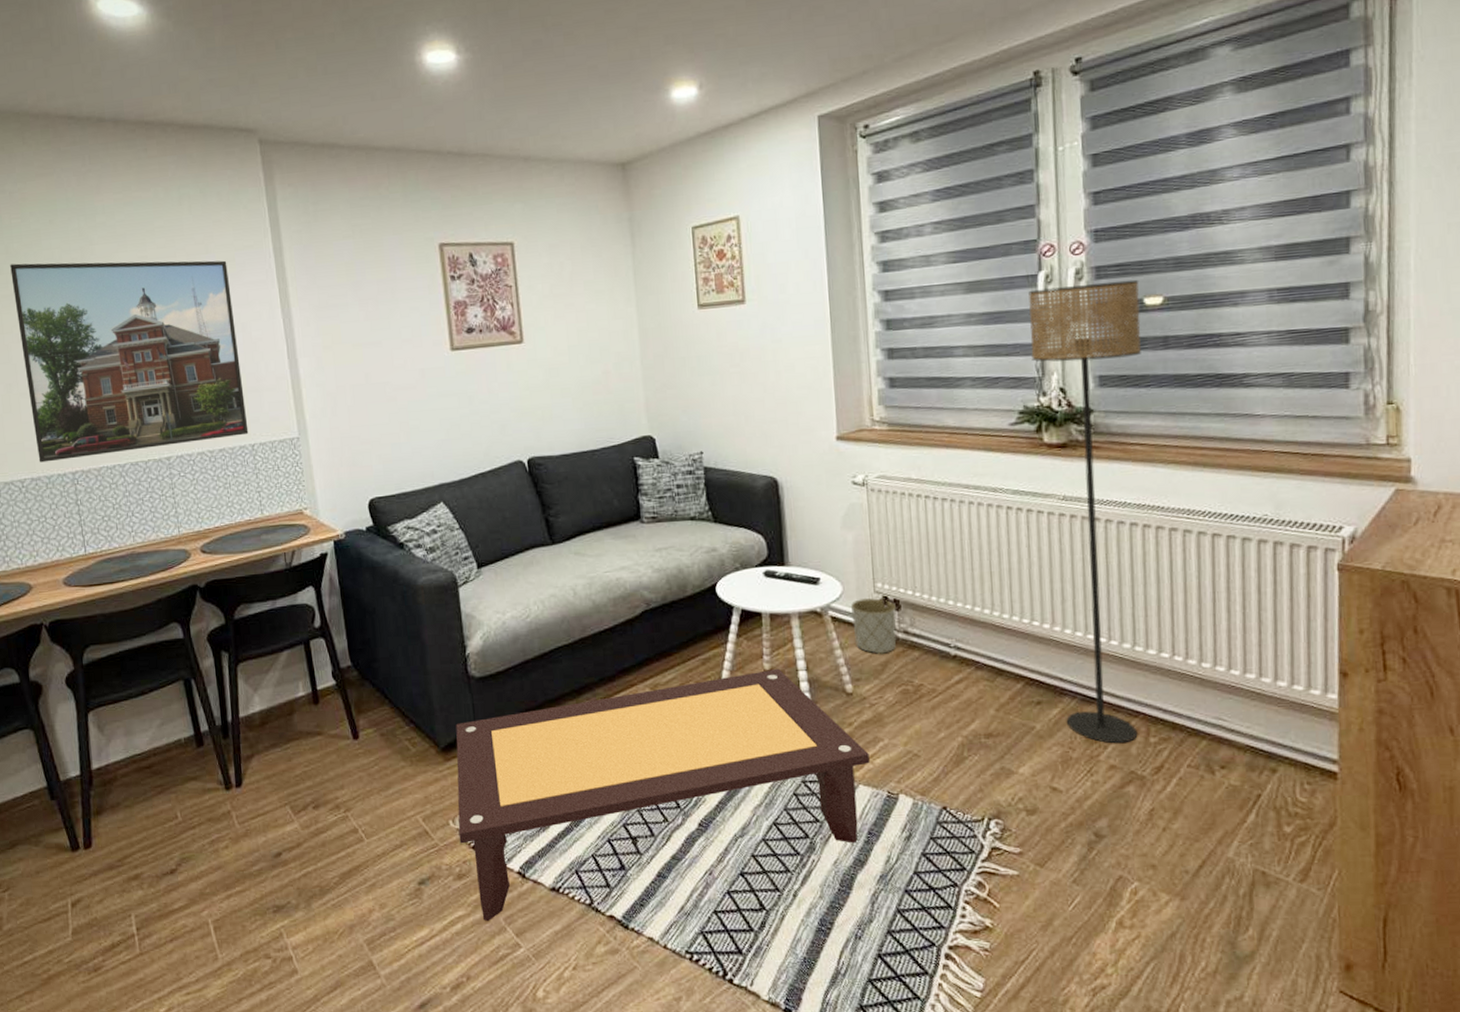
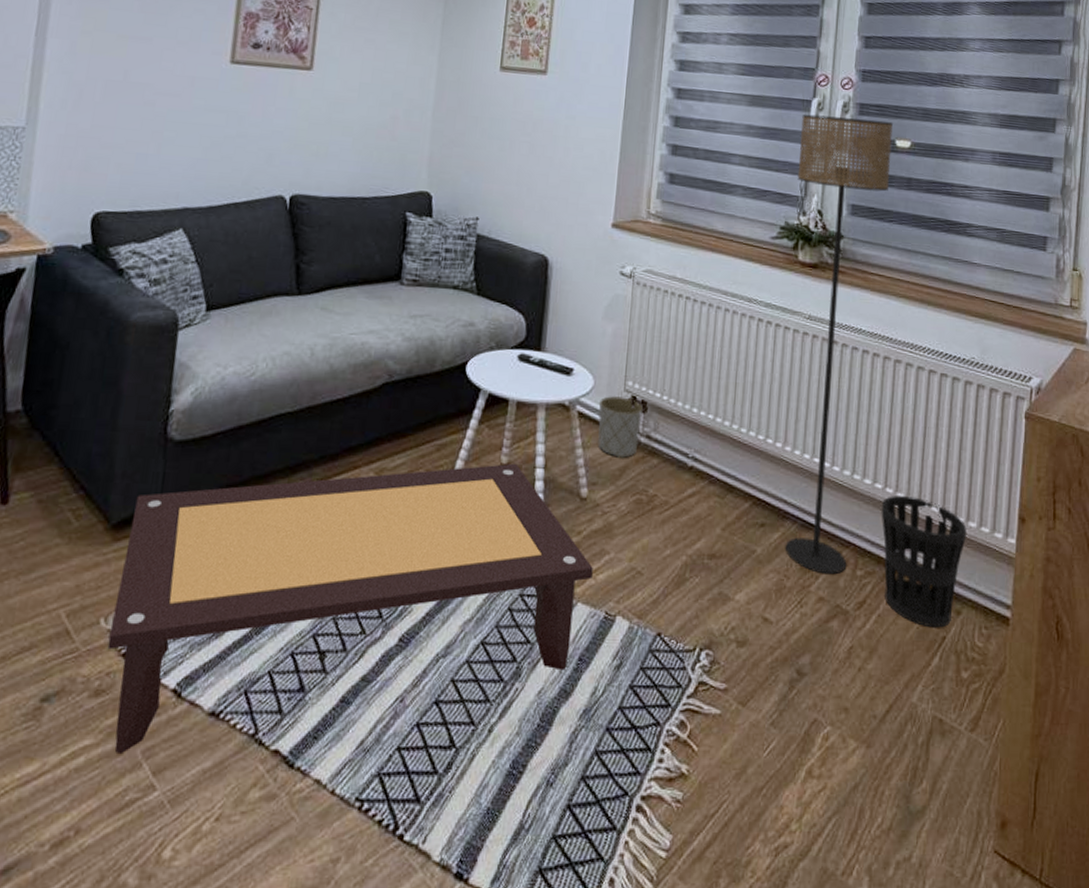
wastebasket: none [1170,661,1276,787] -> present [881,495,967,628]

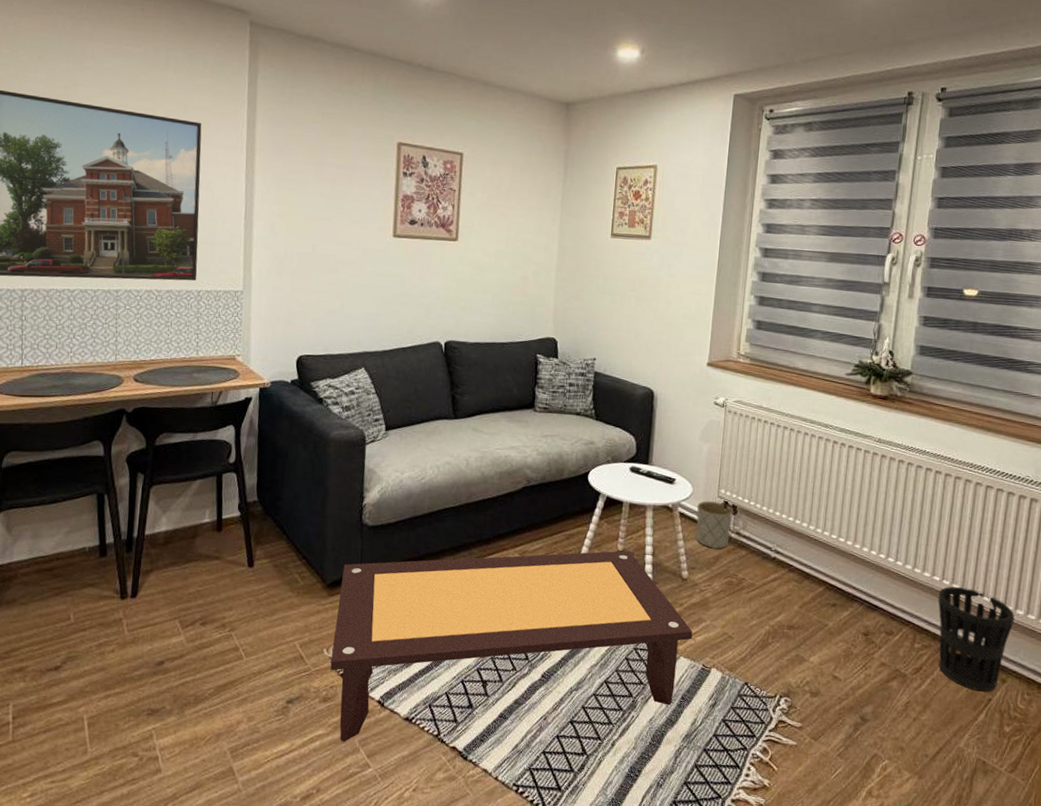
floor lamp: present [785,114,894,575] -> none [853,268,962,646]

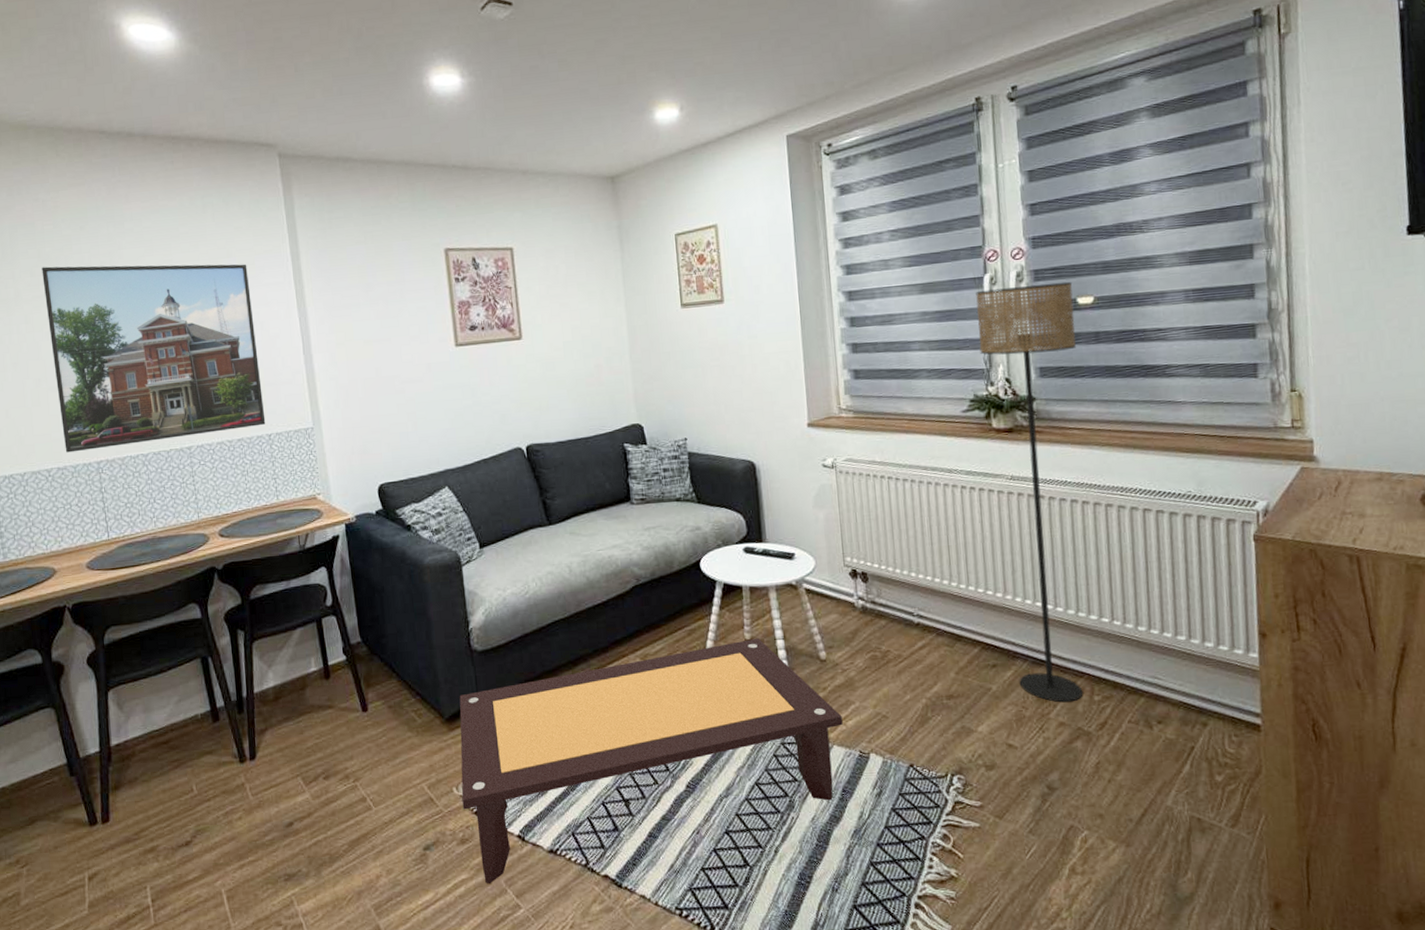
planter: present [695,500,733,550] -> none [823,571,865,624]
floor lamp: none [853,268,962,646] -> present [976,281,1083,703]
wastebasket: present [938,586,1015,692] -> none [1110,625,1204,740]

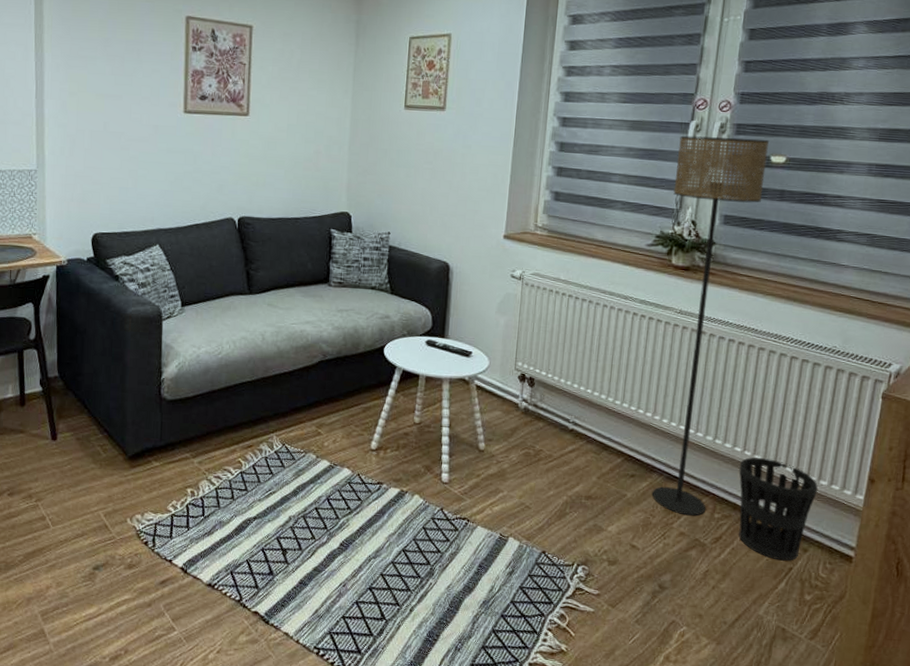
coffee table: present [459,637,843,884] -> none [134,422,490,607]
wastebasket: none [1110,625,1204,740] -> present [739,457,818,561]

